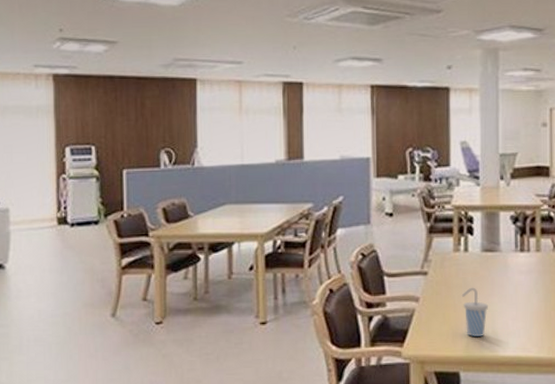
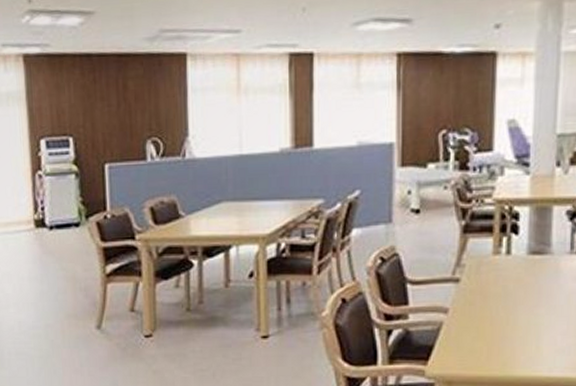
cup: present [461,287,489,336] -> none [500,296,534,354]

